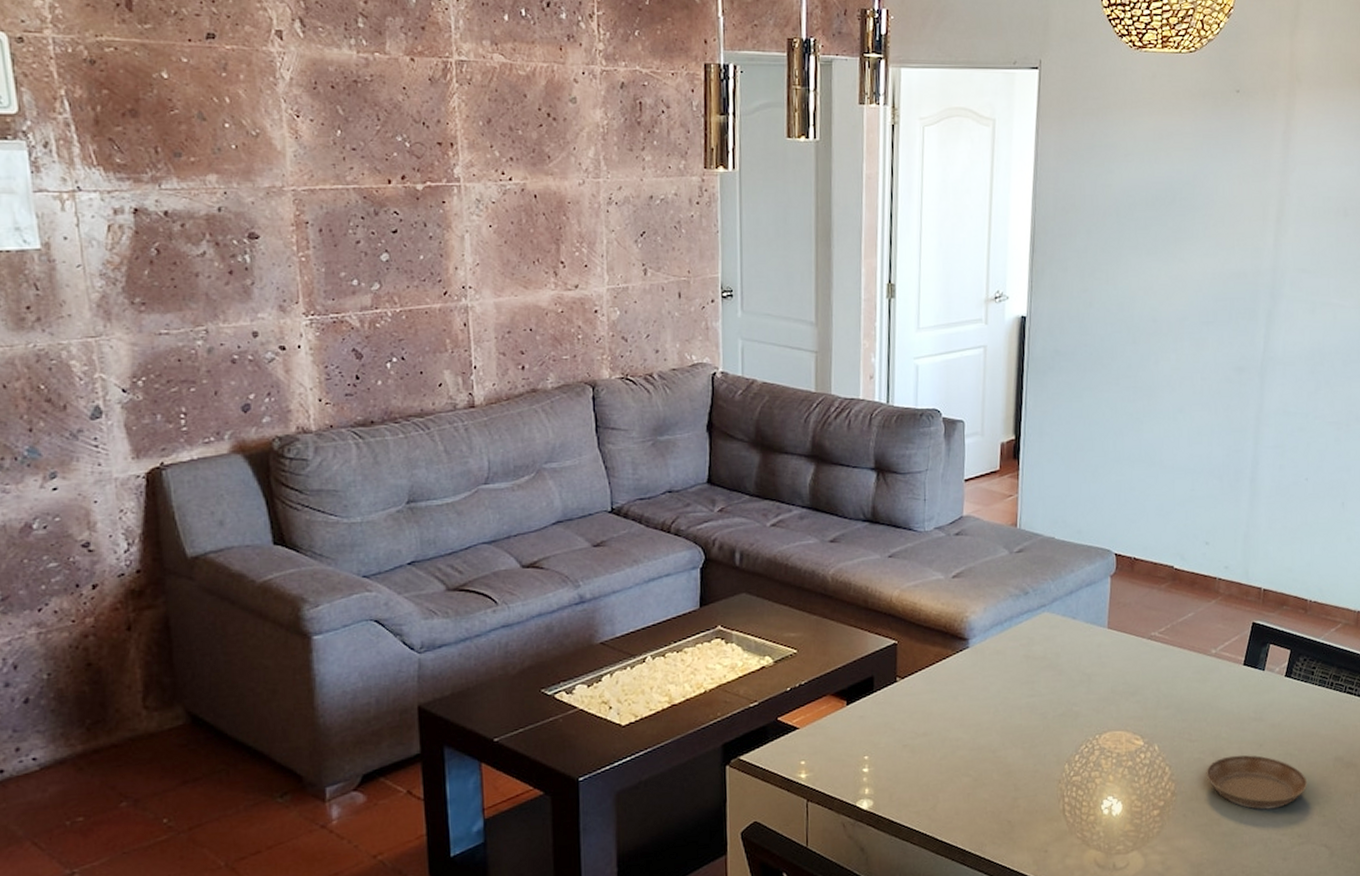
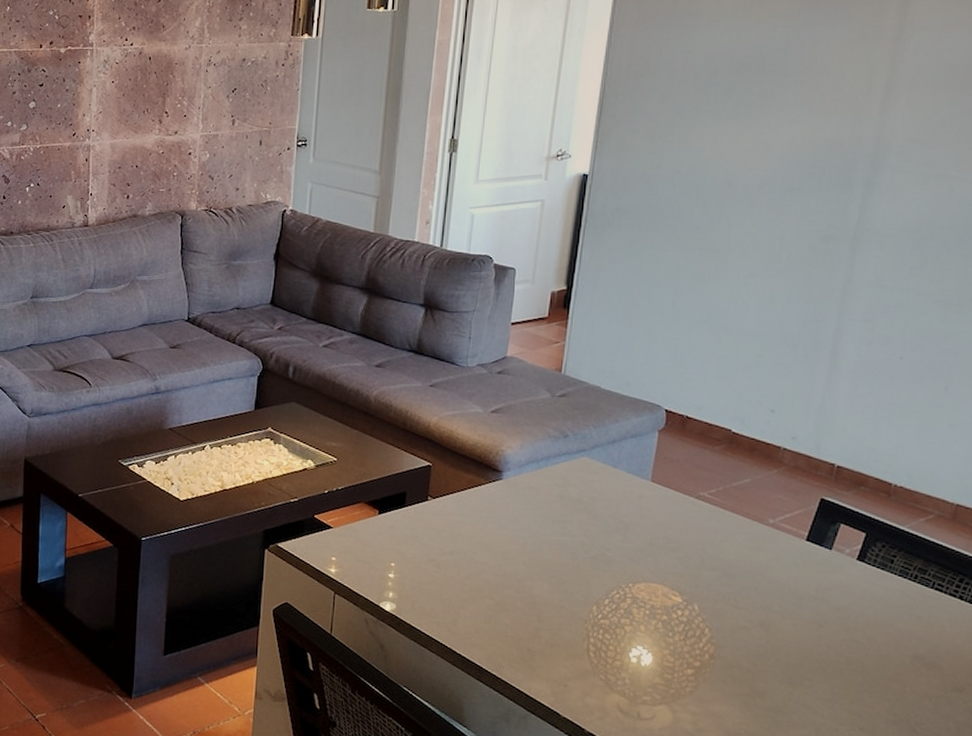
saucer: present [1206,755,1308,810] -> none [752,630,876,695]

